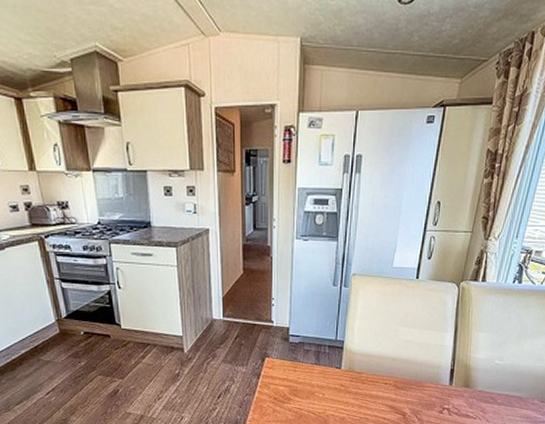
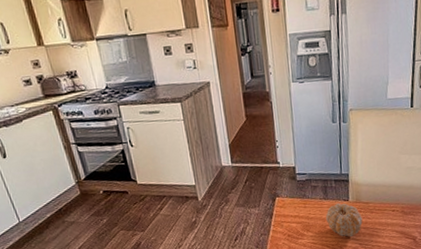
fruit: none [316,370,353,406] -> present [326,203,363,237]

